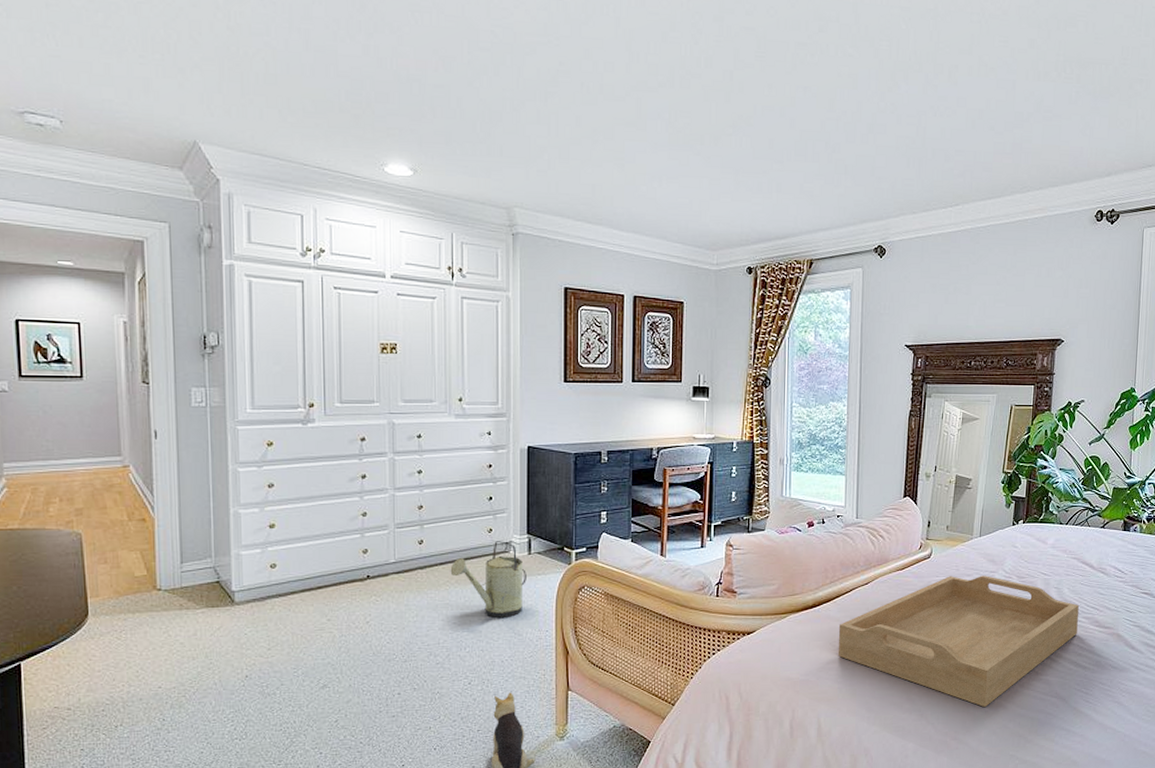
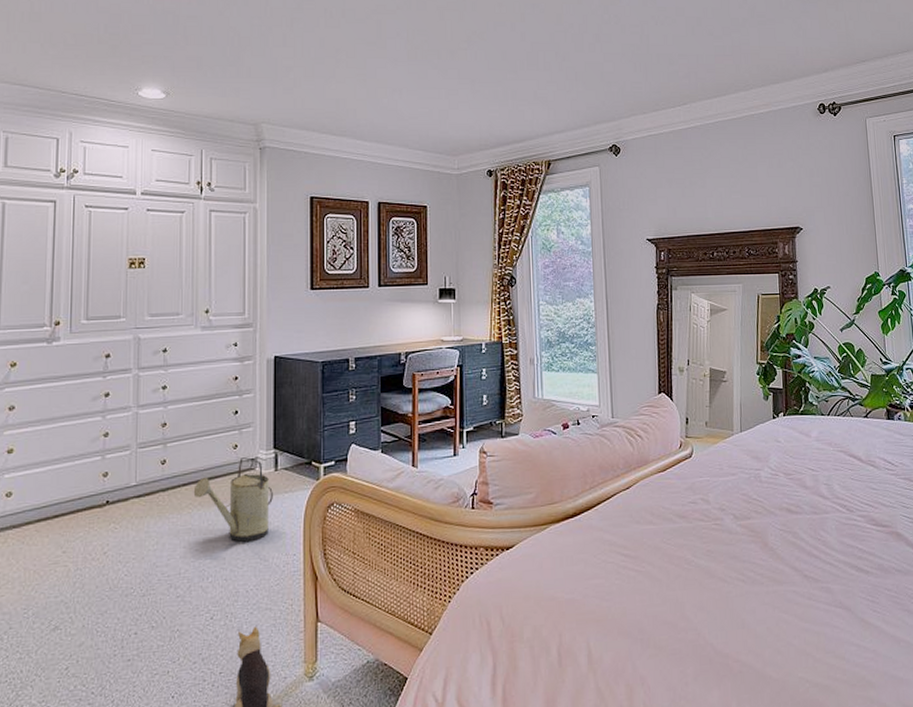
serving tray: present [837,575,1079,708] -> none [603,474,854,623]

